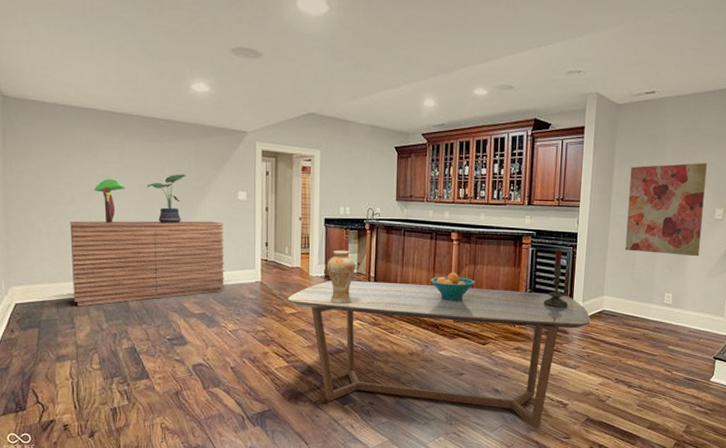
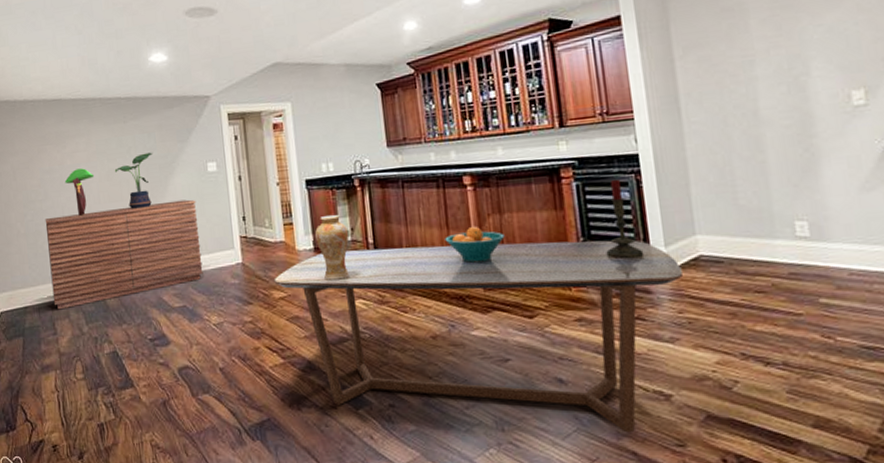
wall art: present [625,163,707,257] -> none [701,31,841,169]

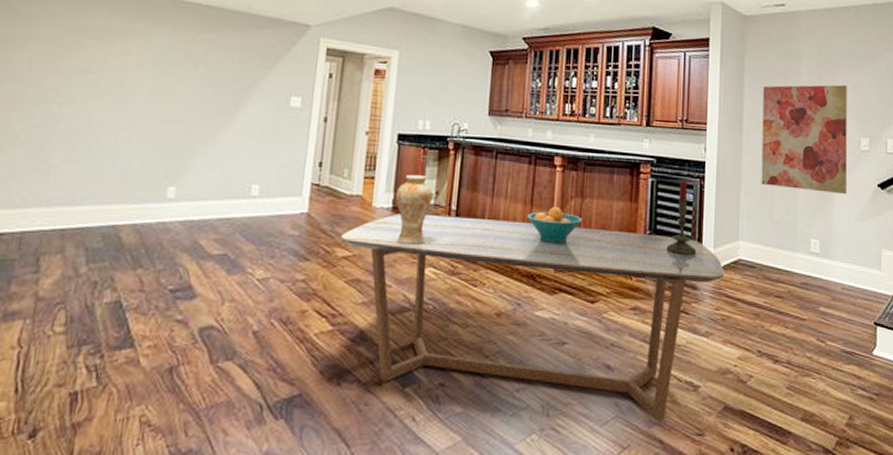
sideboard: present [45,199,203,310] -> none [44,126,268,242]
table lamp: present [64,168,95,216] -> none [100,74,145,130]
potted plant: present [114,152,152,209] -> none [172,72,226,134]
wall art: none [701,31,841,169] -> present [761,84,848,195]

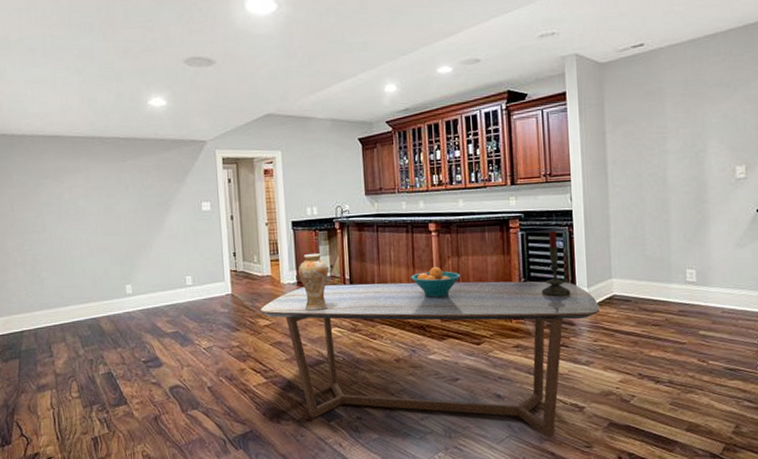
wall art: present [761,84,848,195] -> none [626,116,724,225]

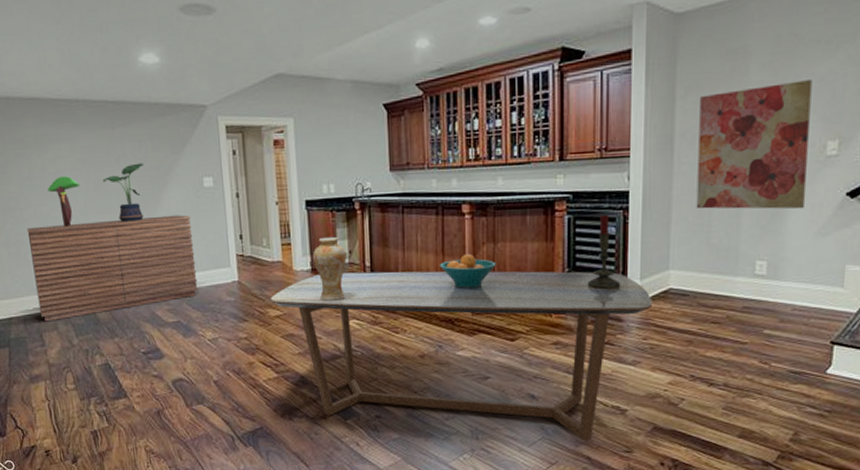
sideboard: none [42,235,195,334] -> present [27,215,198,322]
table lamp: none [62,202,93,247] -> present [47,176,80,226]
potted plant: none [112,190,149,243] -> present [102,163,144,222]
wall art: none [626,116,724,225] -> present [696,80,812,210]

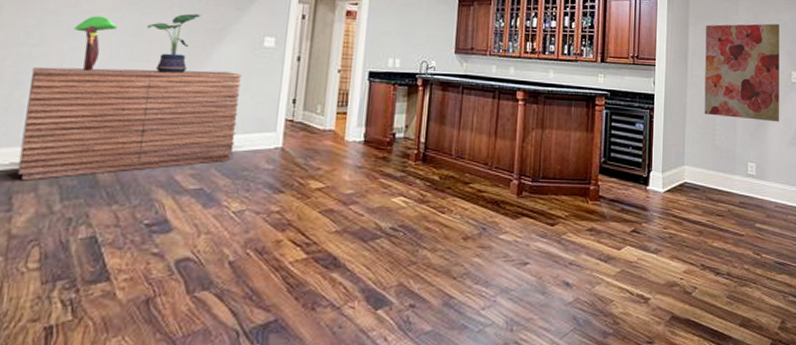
dining table: present [270,271,652,441] -> none [313,146,671,332]
vase: present [313,237,347,301] -> none [368,110,403,175]
fruit bowl: present [439,253,496,288] -> none [491,137,543,171]
candle: present [587,213,621,290] -> none [619,111,647,180]

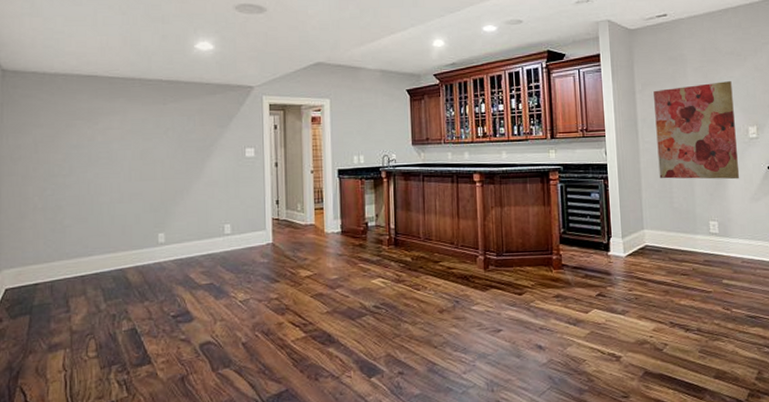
sideboard: present [17,66,243,181] -> none [67,182,233,287]
table lamp: present [73,16,118,71] -> none [93,146,127,192]
potted plant: present [146,13,201,74] -> none [149,135,190,188]

